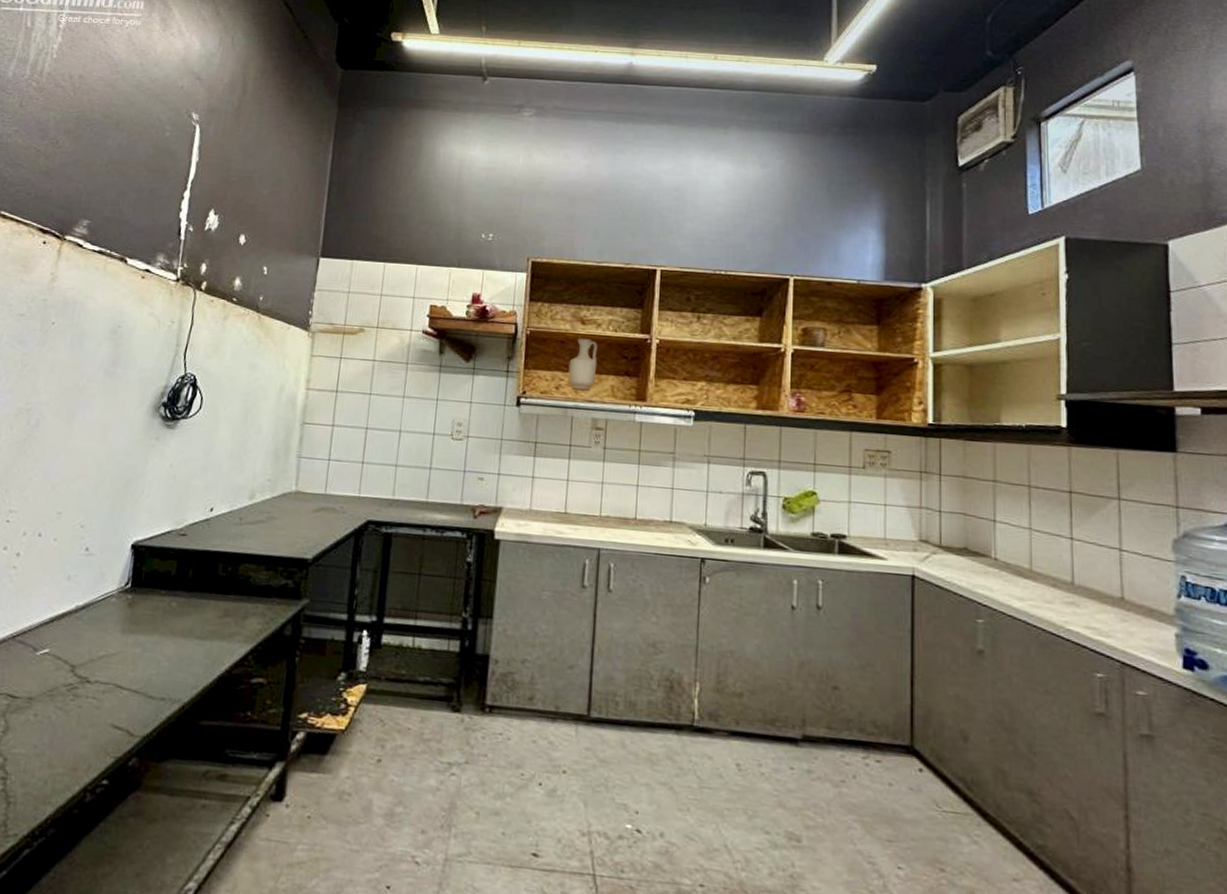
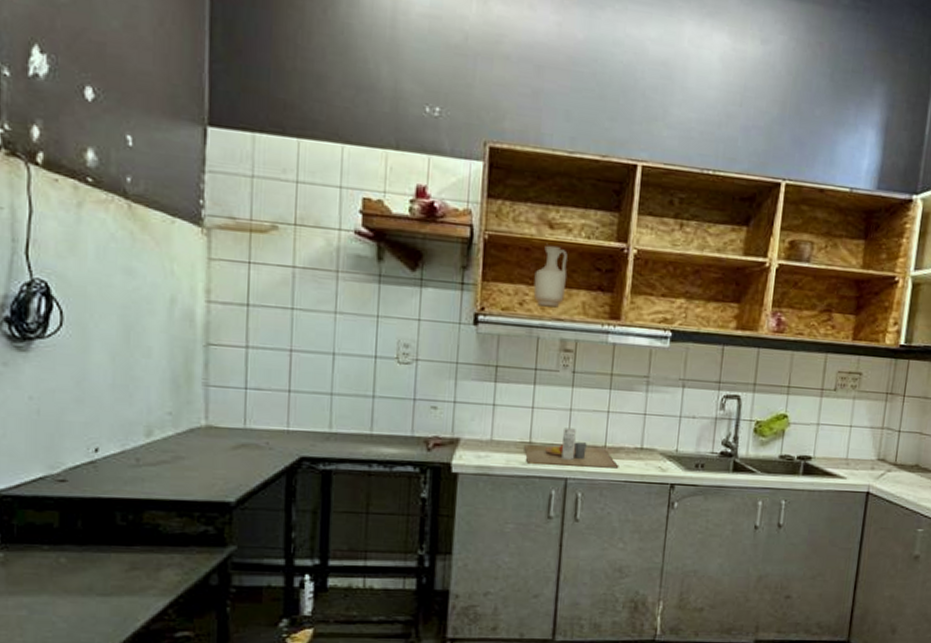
cutting board: none [560,500,648,541] -> present [524,428,618,469]

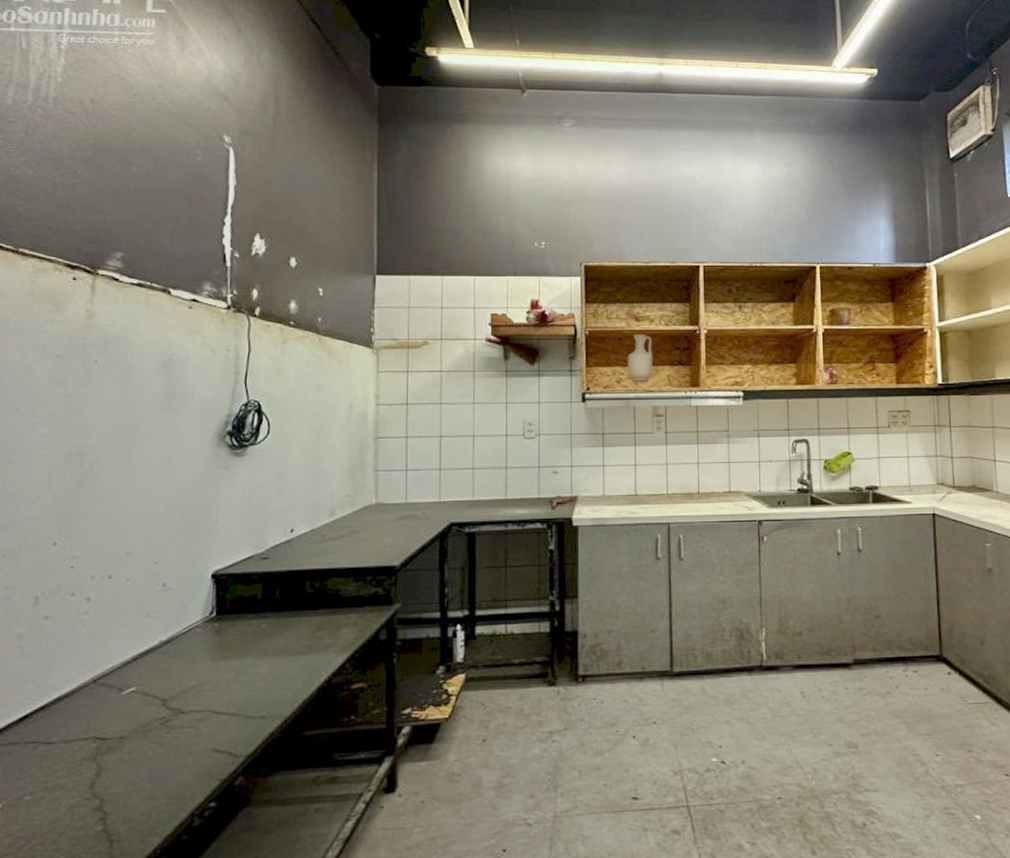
cutting board: present [524,428,618,469] -> none [631,479,711,514]

